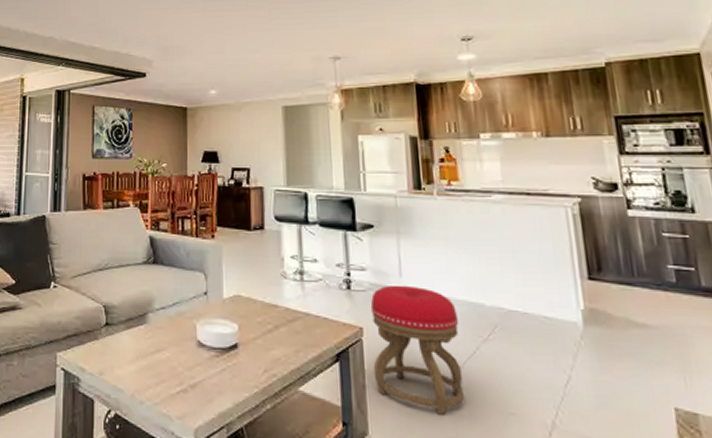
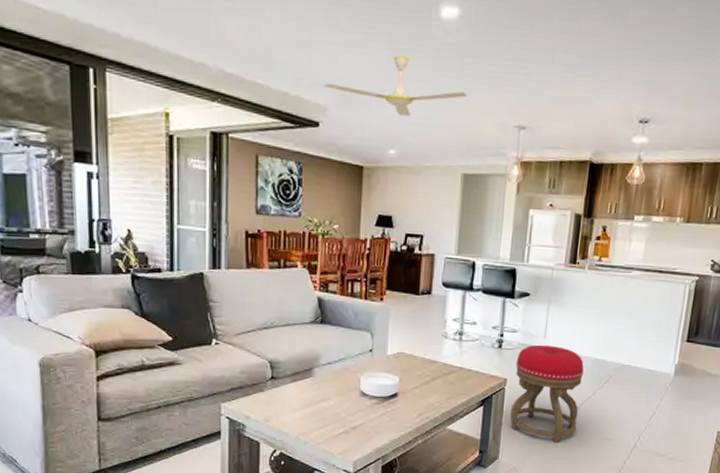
ceiling fan: none [148,11,279,60] -> present [323,56,468,116]

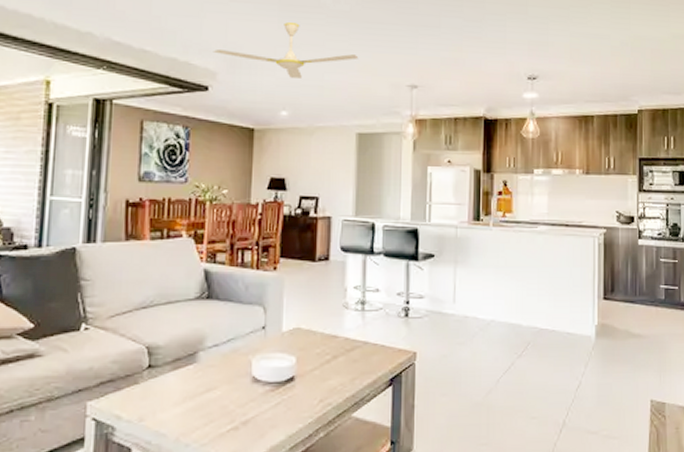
stool: present [510,344,584,442] -> none [422,310,499,425]

